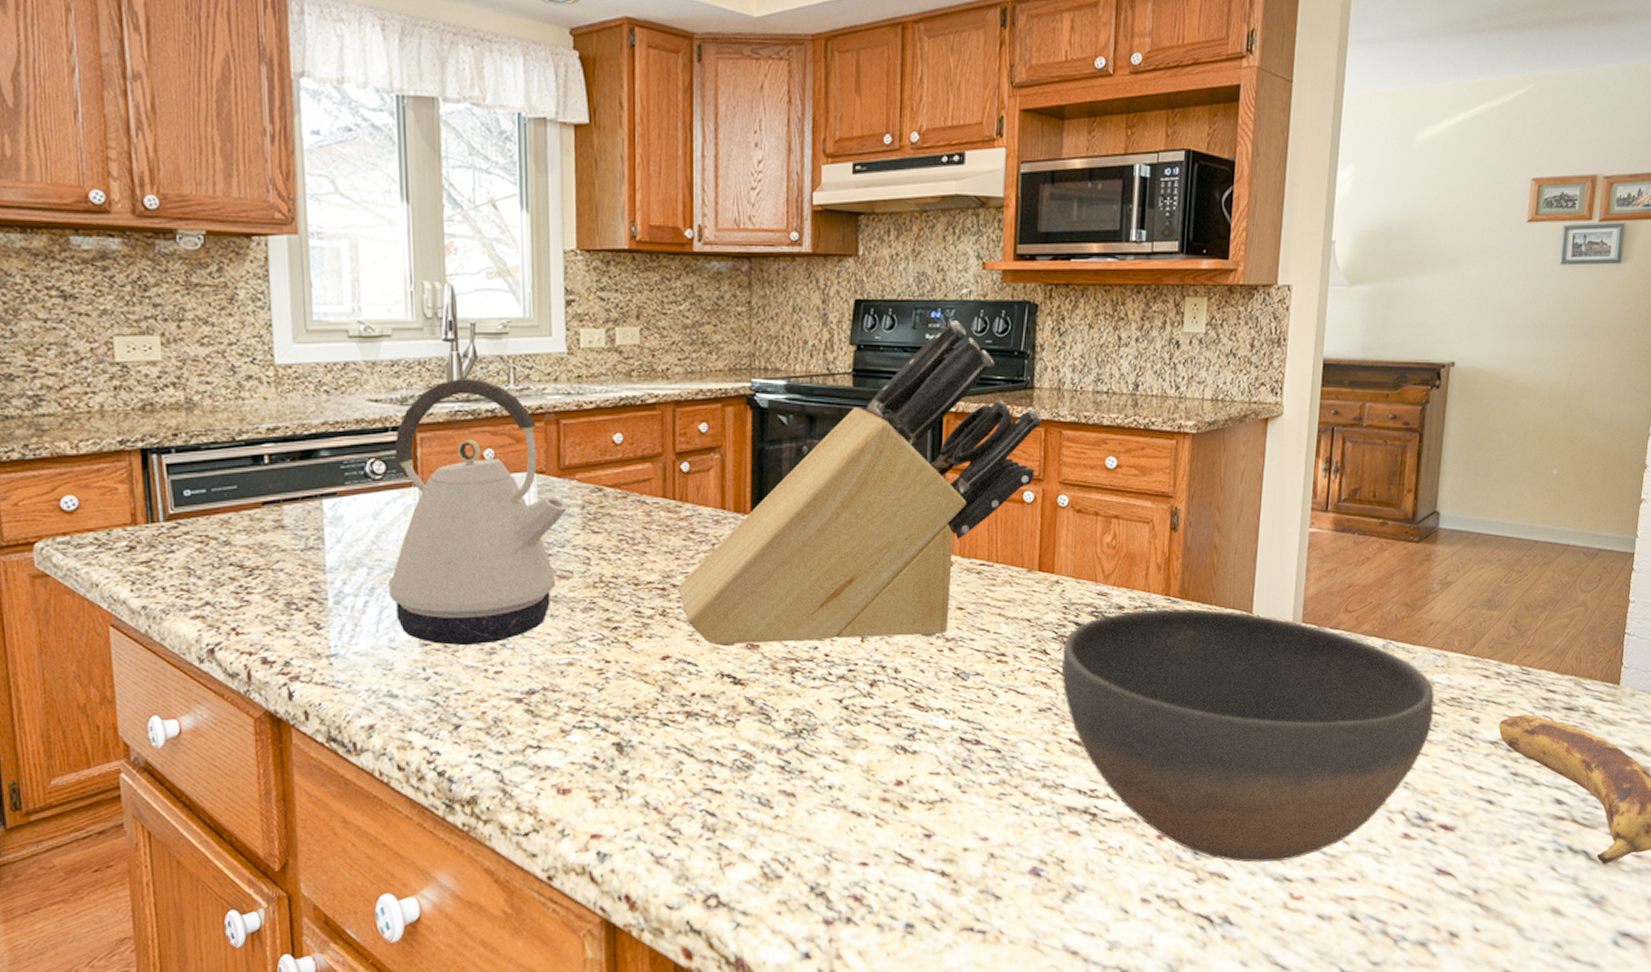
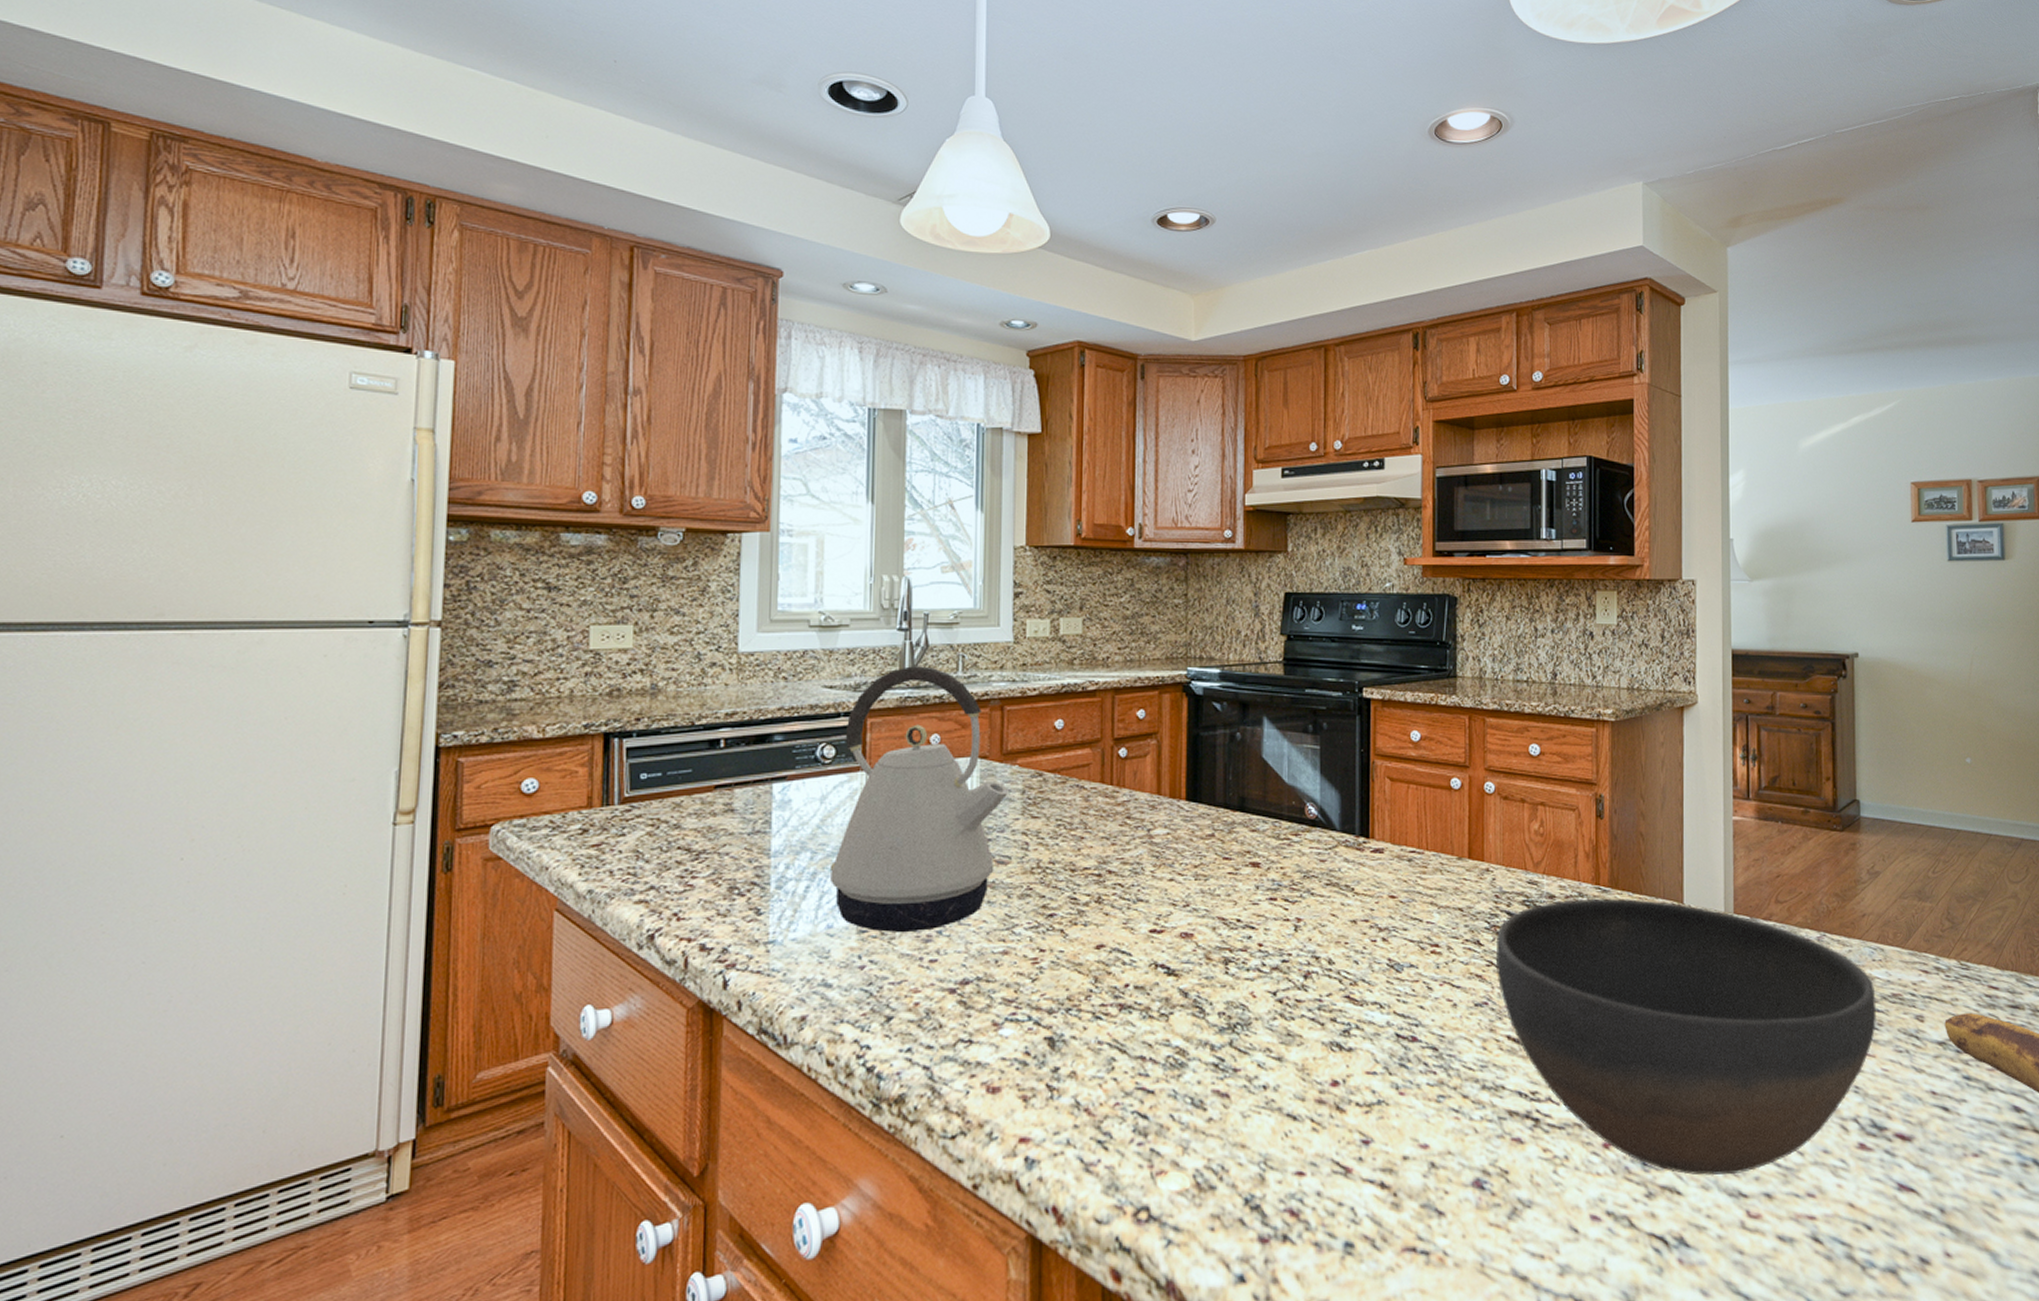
knife block: present [677,321,1042,647] -> none [1113,612,1466,936]

